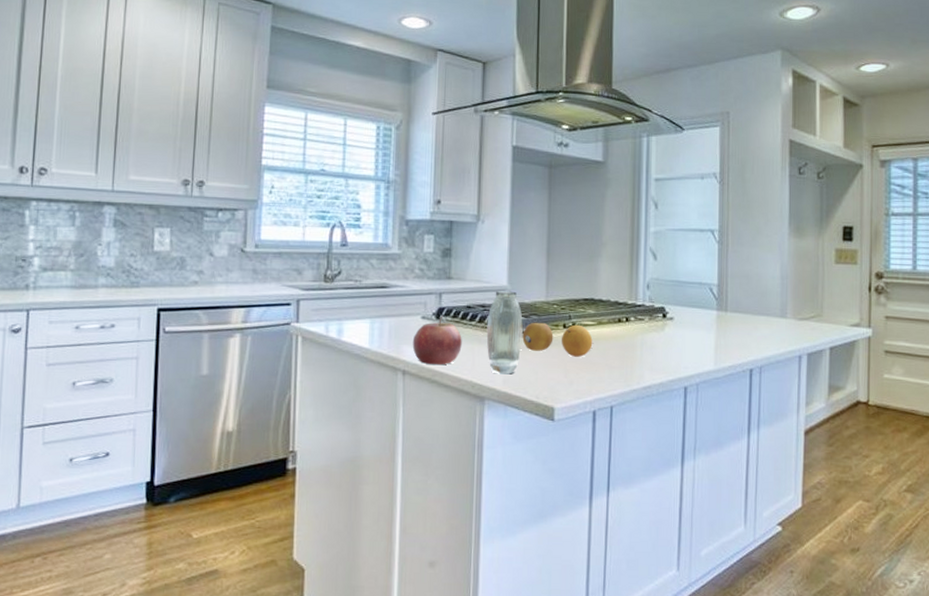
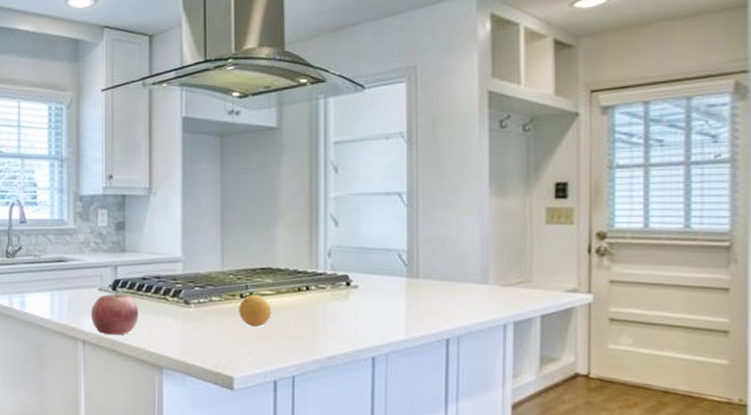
vase: present [486,291,523,375] -> none [162,262,198,344]
fruit: present [522,322,554,351] -> none [198,292,230,321]

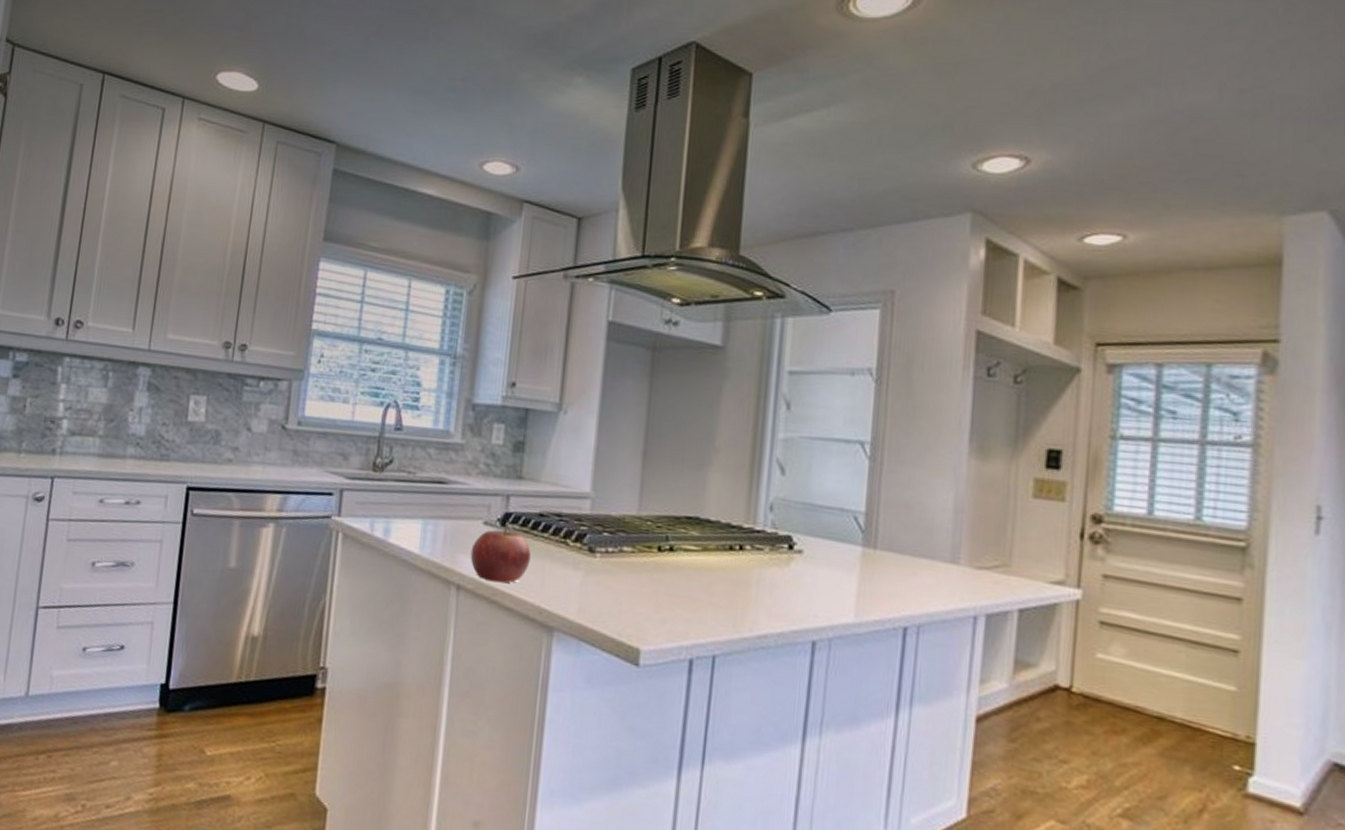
fruit: present [239,294,272,327] -> none [654,548,695,590]

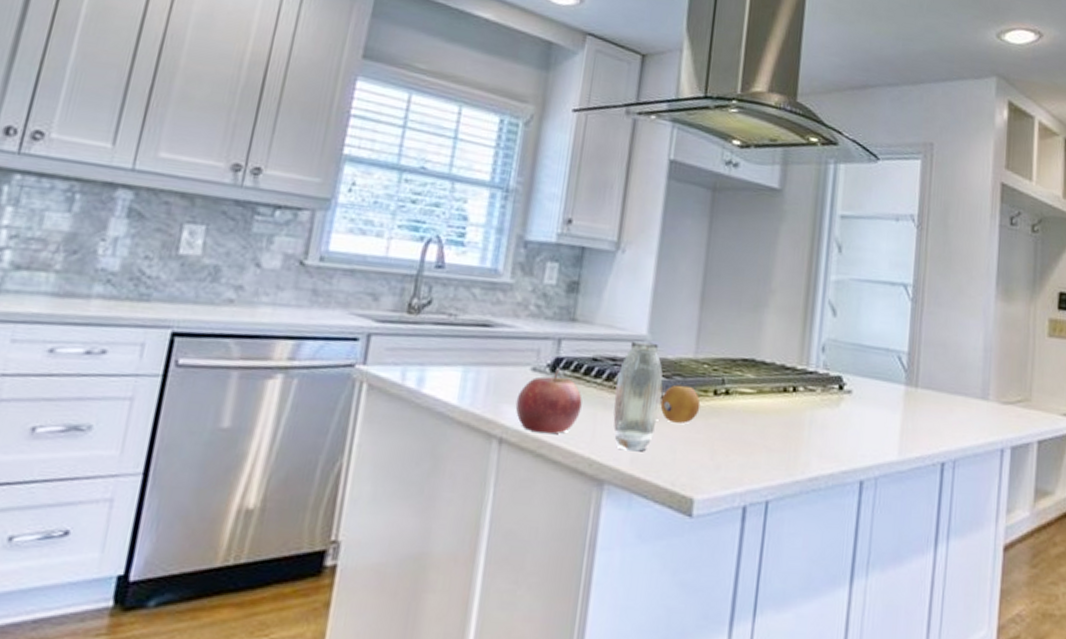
vase: none [560,498,608,603] -> present [613,341,663,452]
fruit: none [605,540,645,578] -> present [660,384,701,424]

